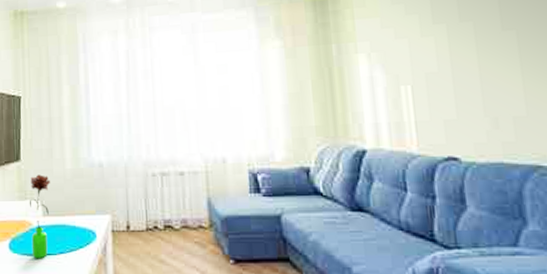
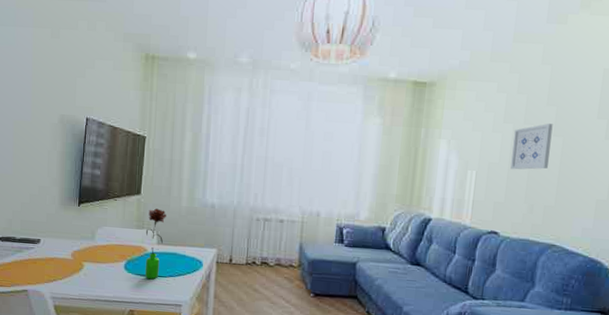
wall art: none [448,16,505,78] -> present [510,123,553,170]

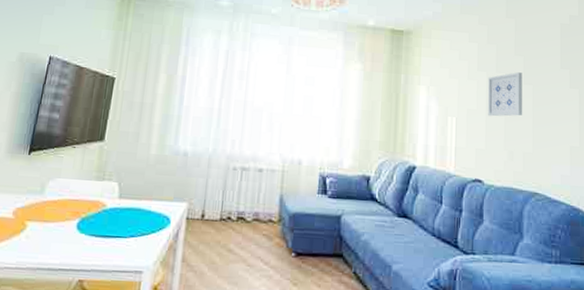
flower: present [144,208,166,280] -> none [100,157,132,241]

